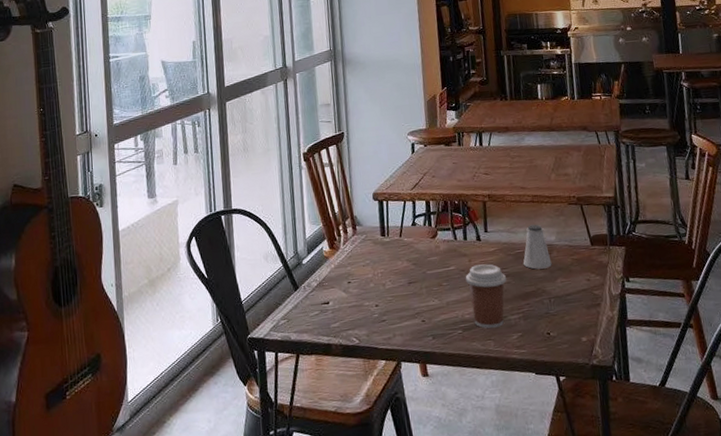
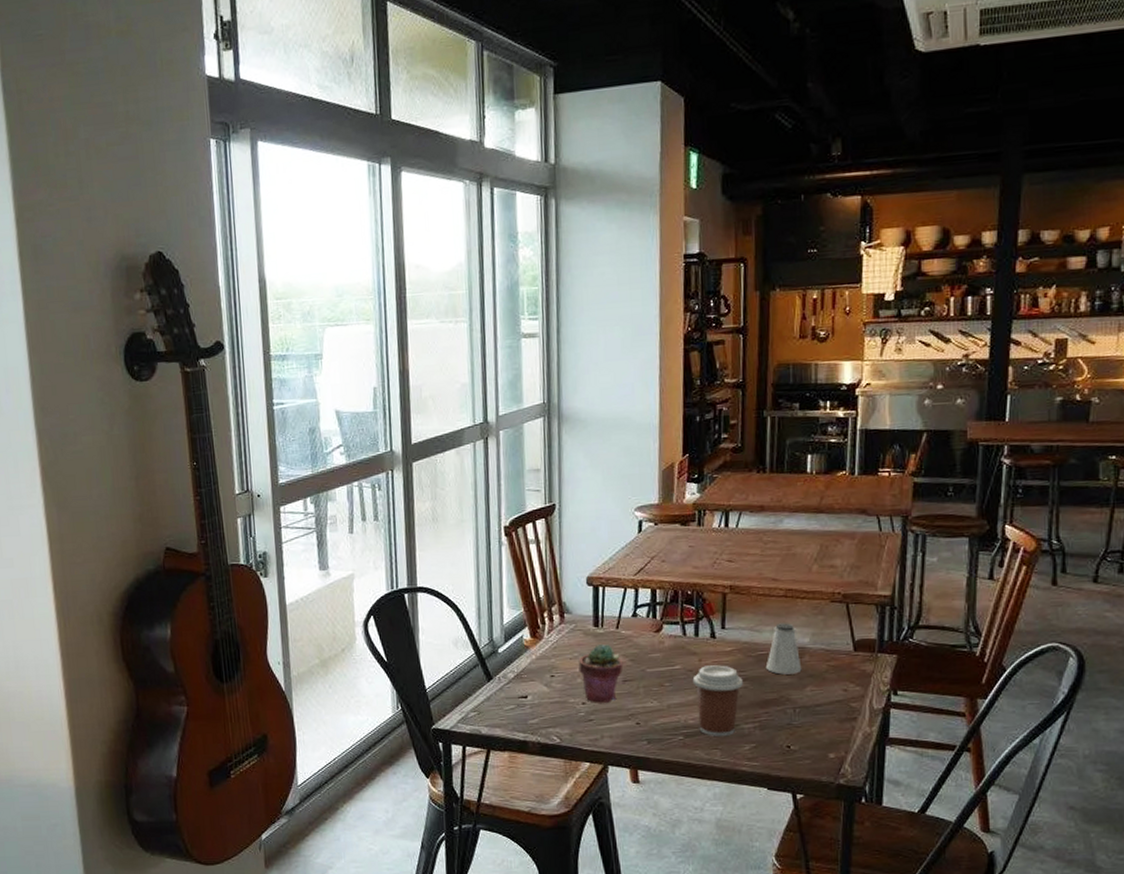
potted succulent: none [370,251,408,305] -> present [578,644,623,703]

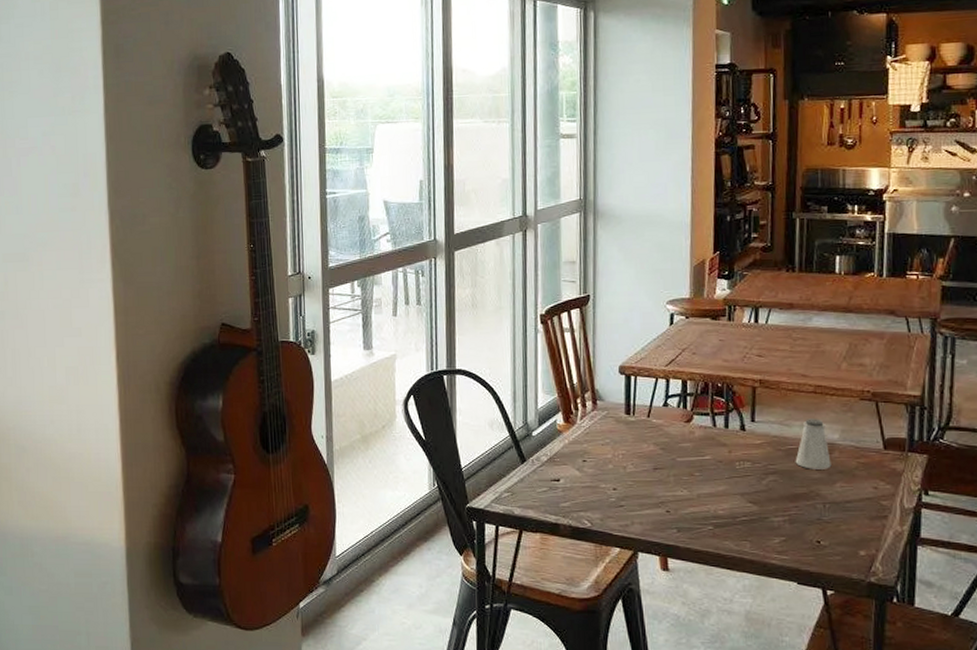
potted succulent: present [578,644,623,703] -> none [610,432,654,489]
coffee cup: present [692,665,743,736] -> none [722,457,773,528]

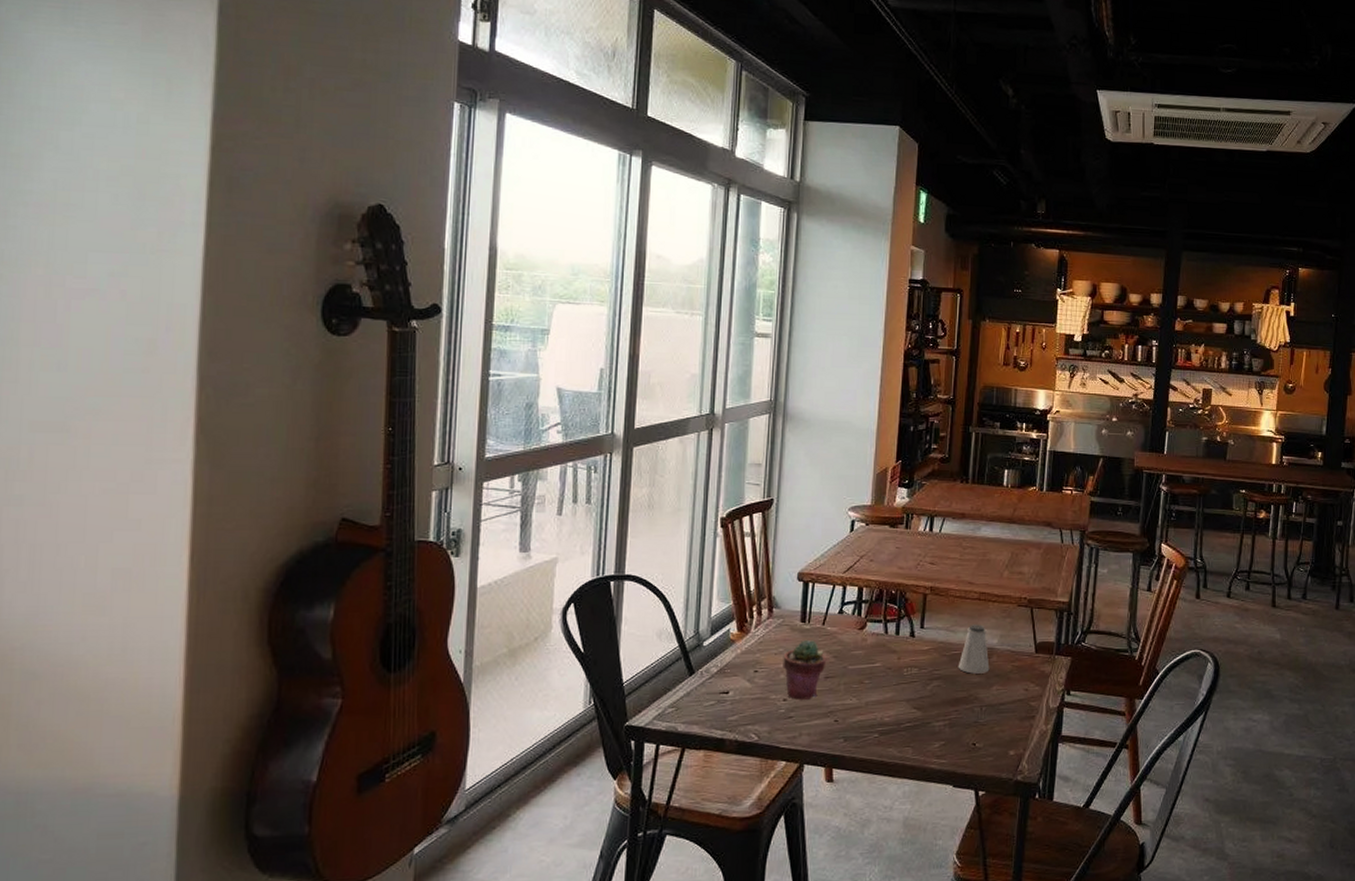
potted succulent: none [610,432,654,489] -> present [783,640,827,700]

